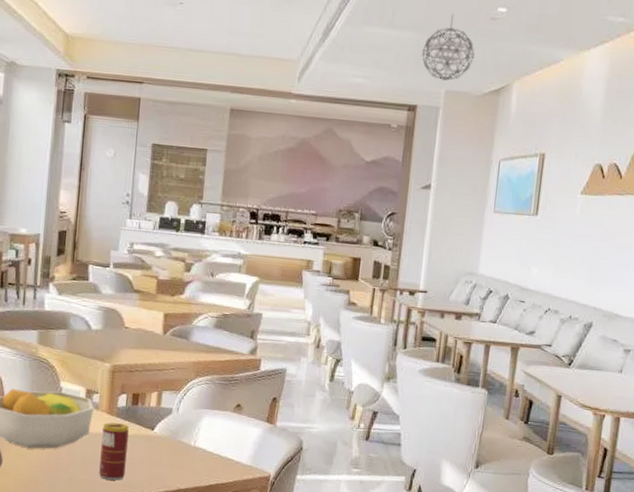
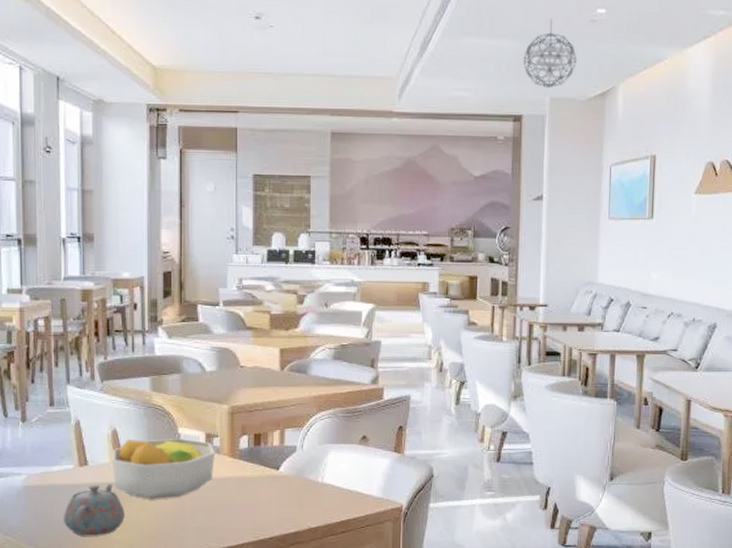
beverage can: present [99,422,129,481] -> none [226,466,253,525]

